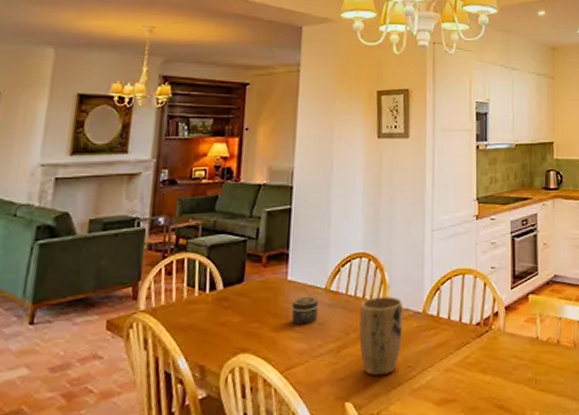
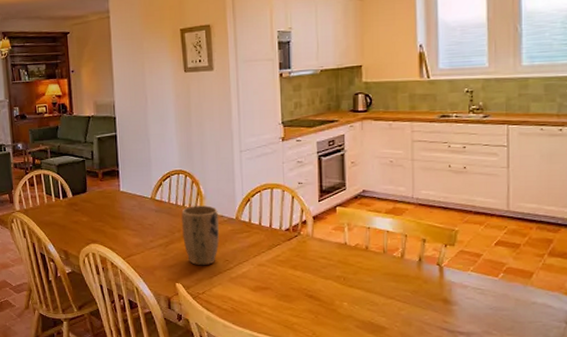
jar: present [291,297,318,325] -> none [125,205,147,224]

